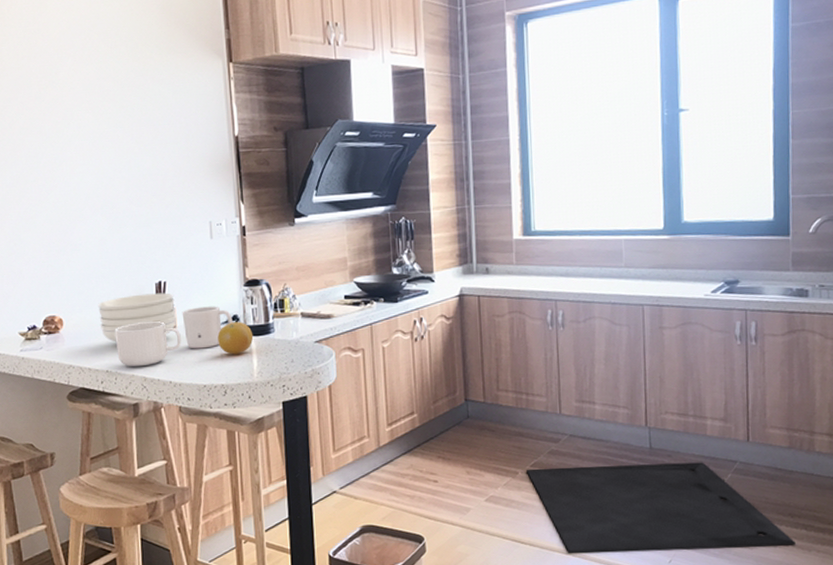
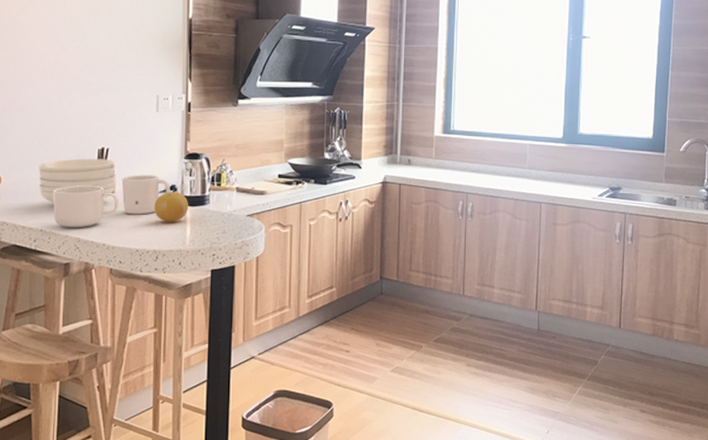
door mat: present [525,462,796,553] -> none [429,343,653,422]

